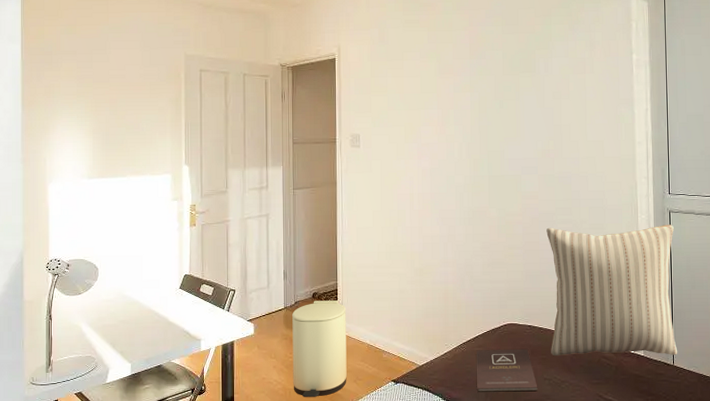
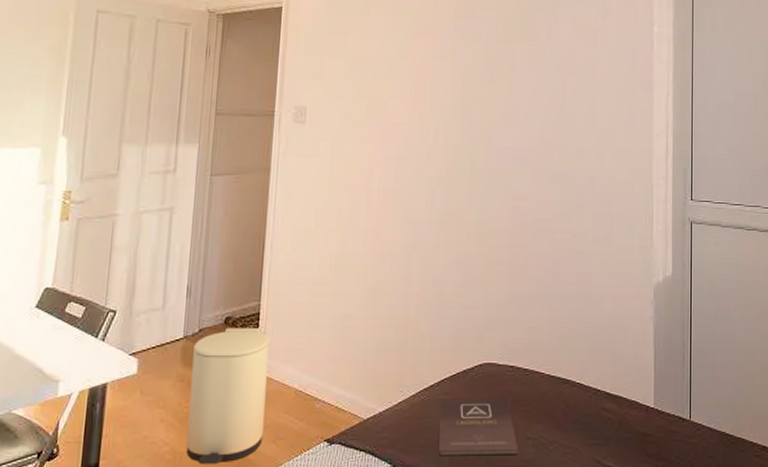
pillow: present [546,225,678,356] -> none [537,237,696,408]

